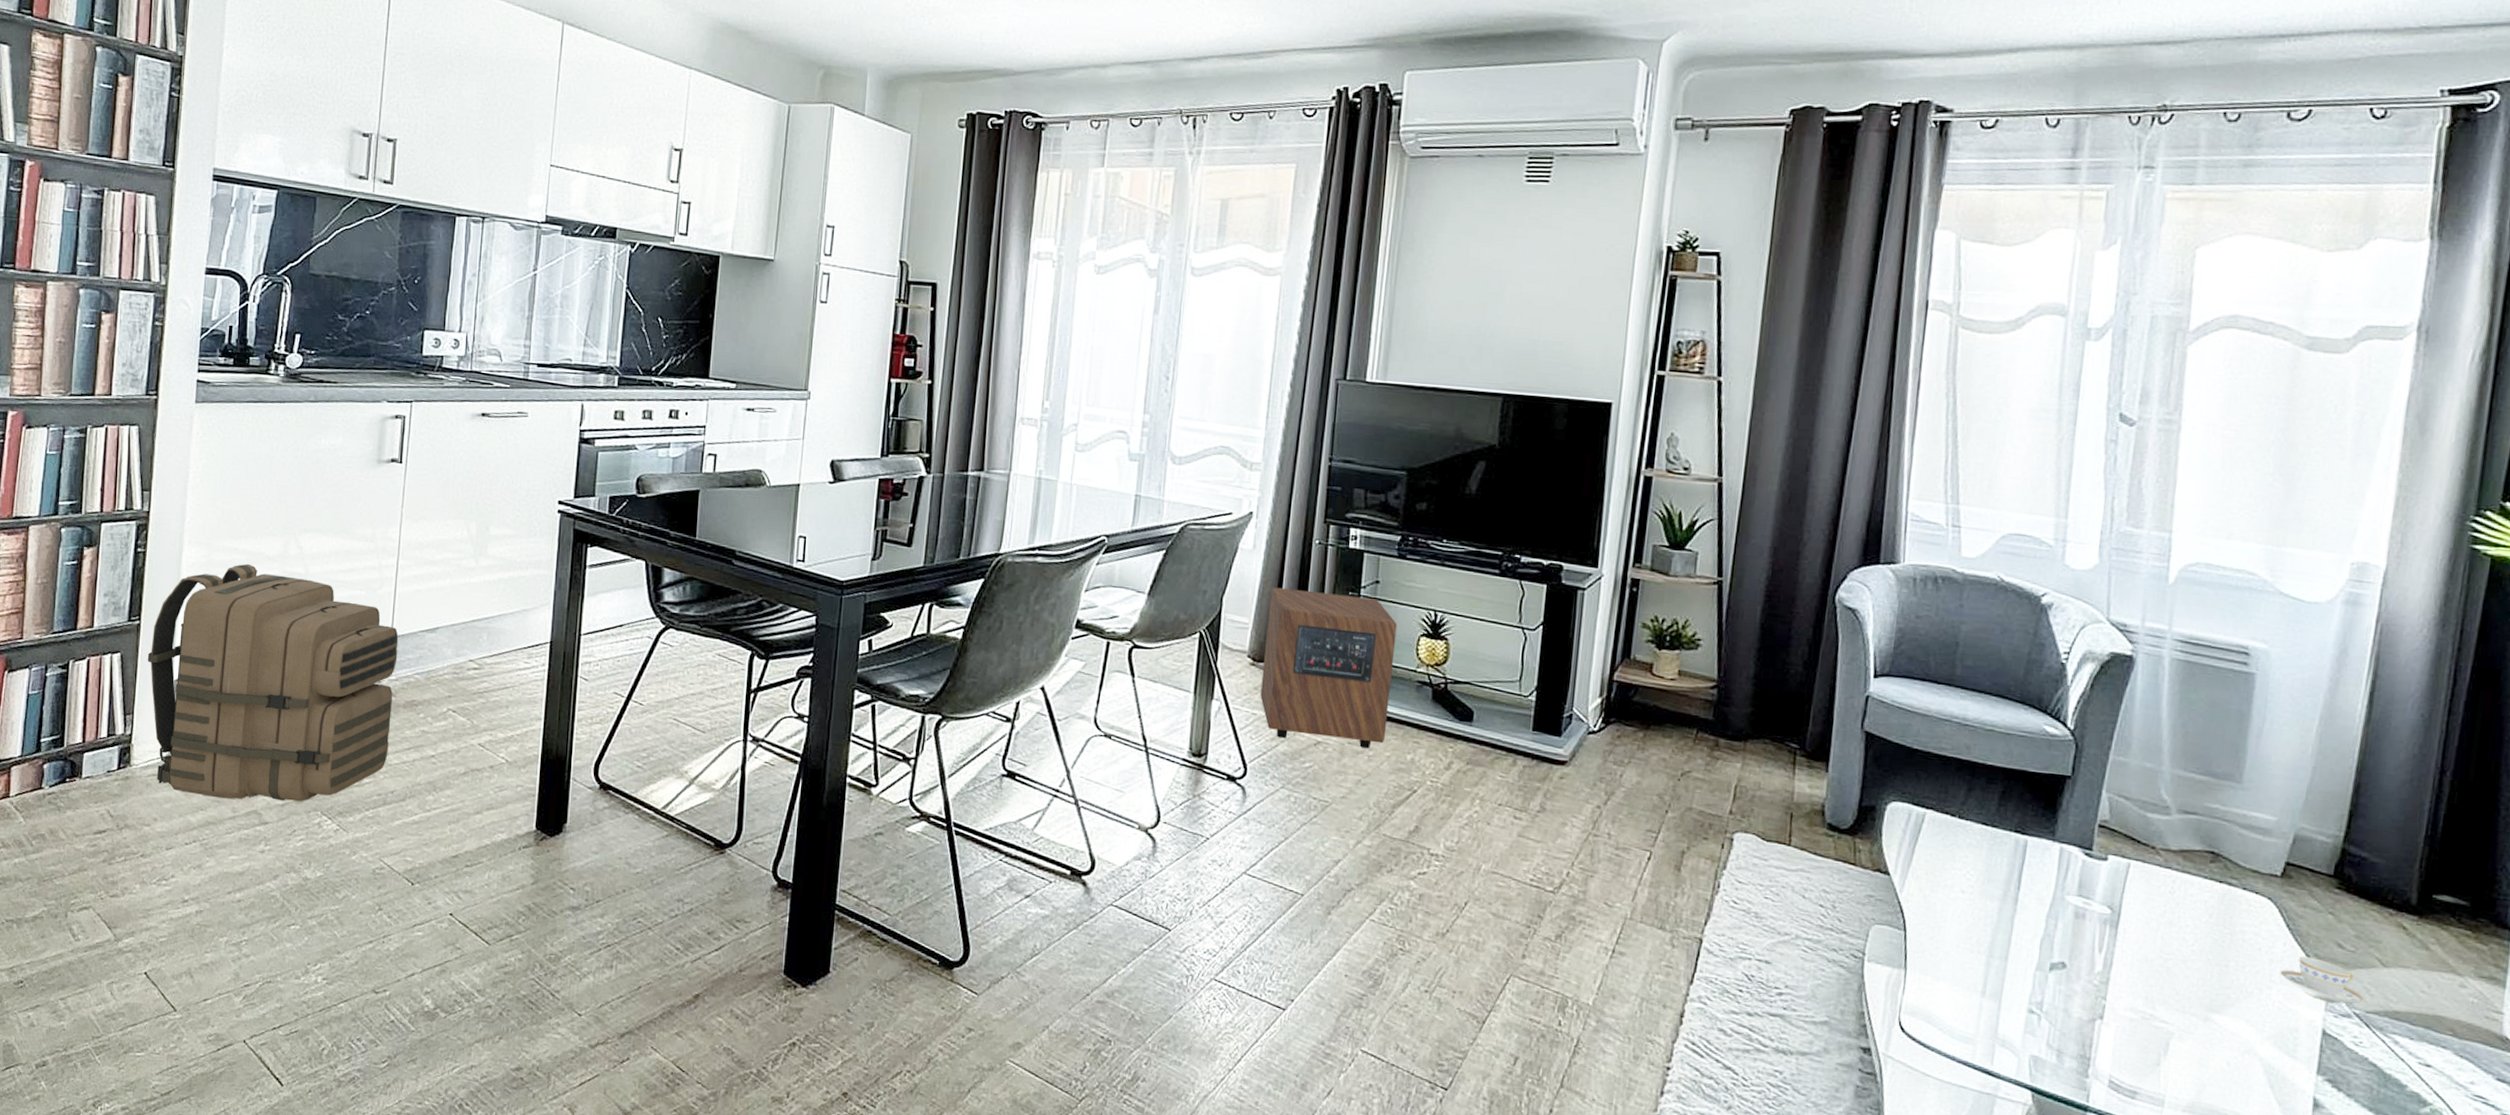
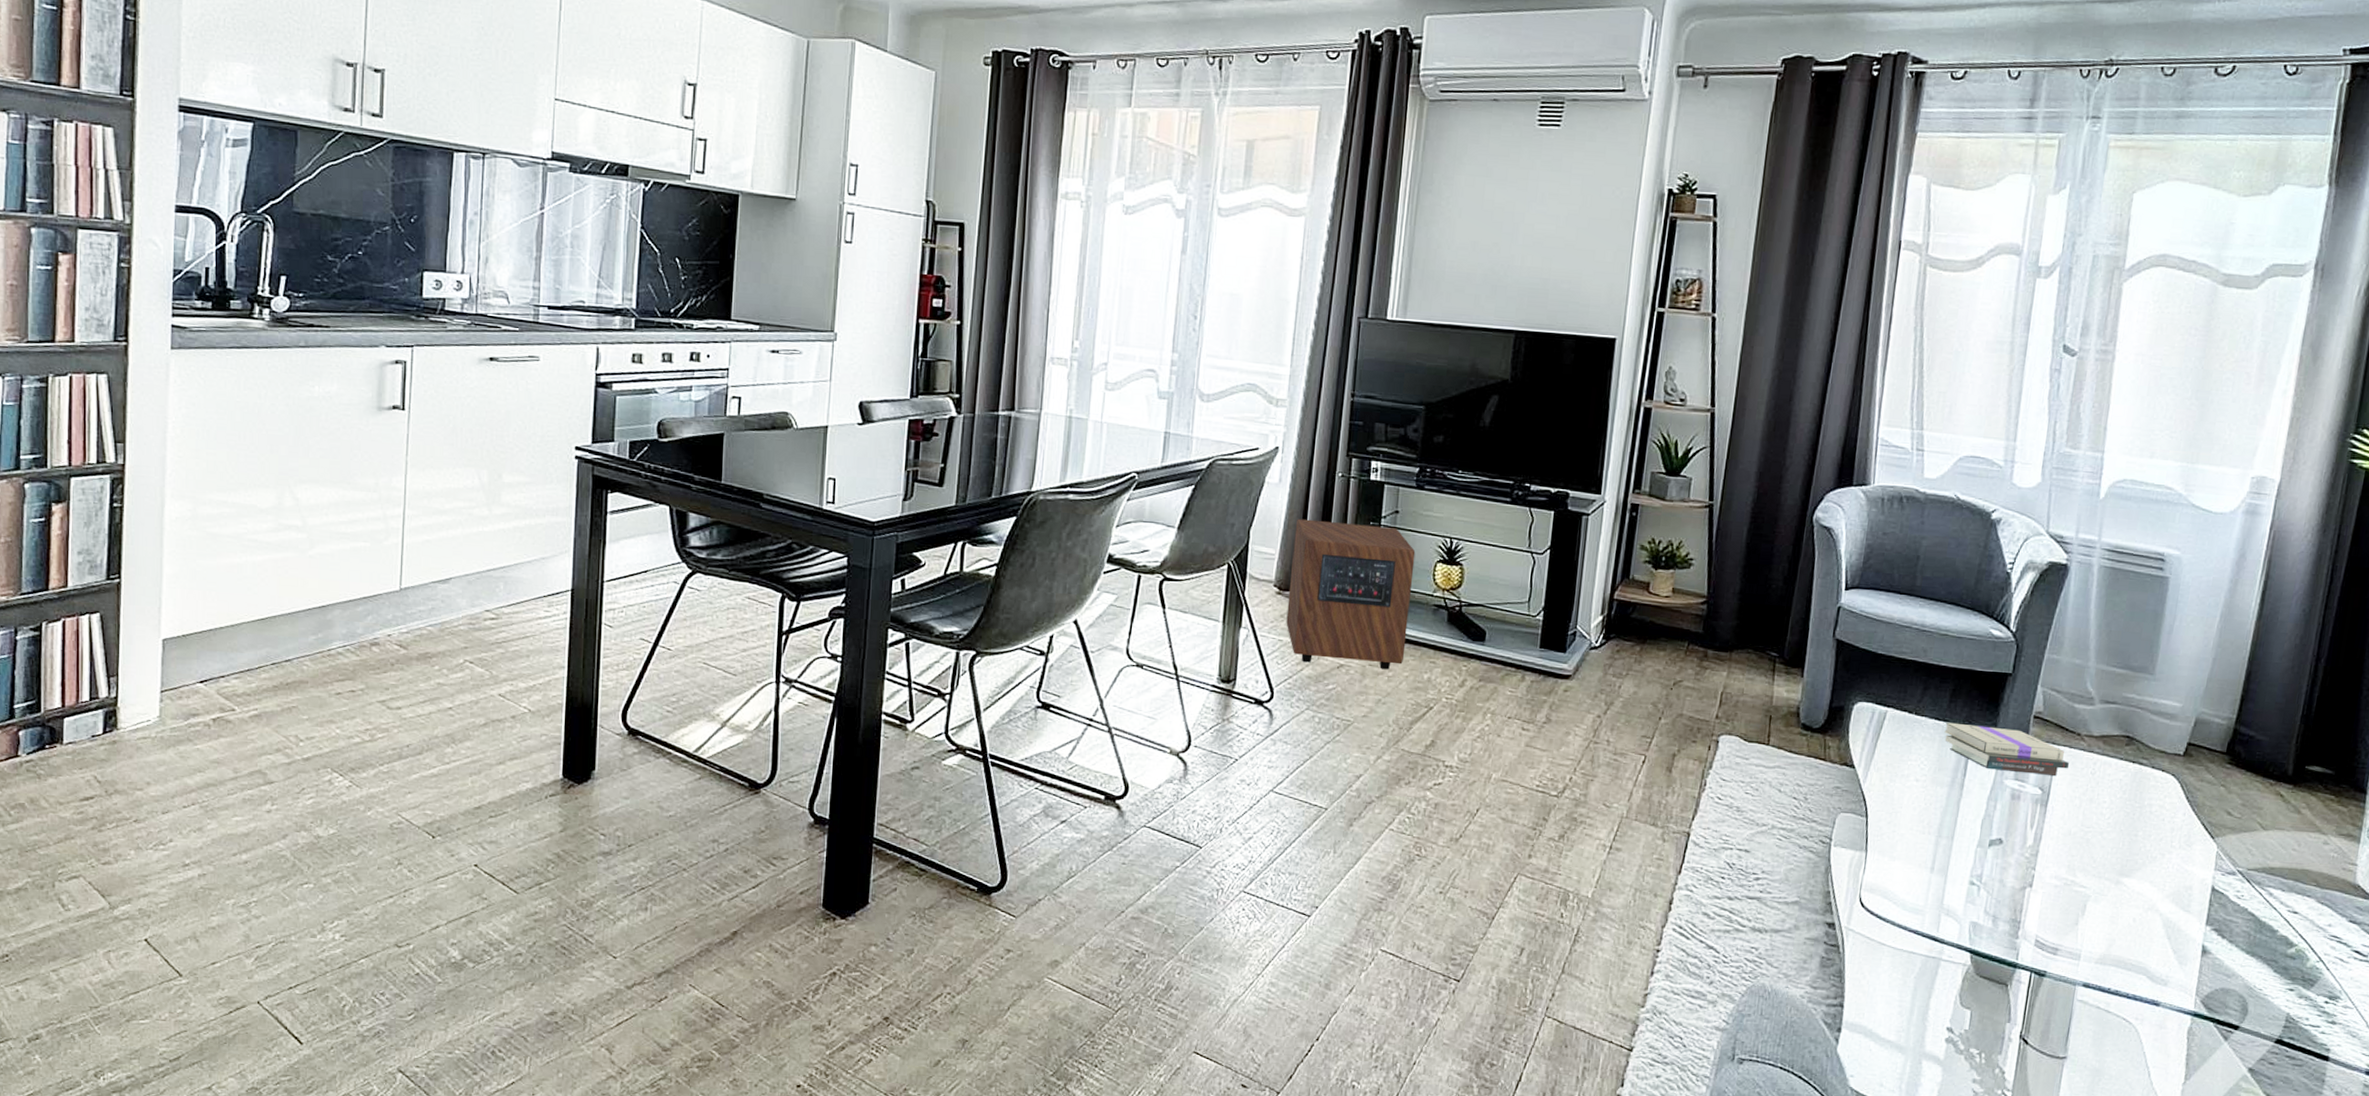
backpack: present [147,563,399,802] -> none [130,517,408,760]
books: none [1993,828,2142,893] -> present [1944,722,2069,776]
teacup: present [2280,956,2366,1005] -> none [2179,824,2248,864]

